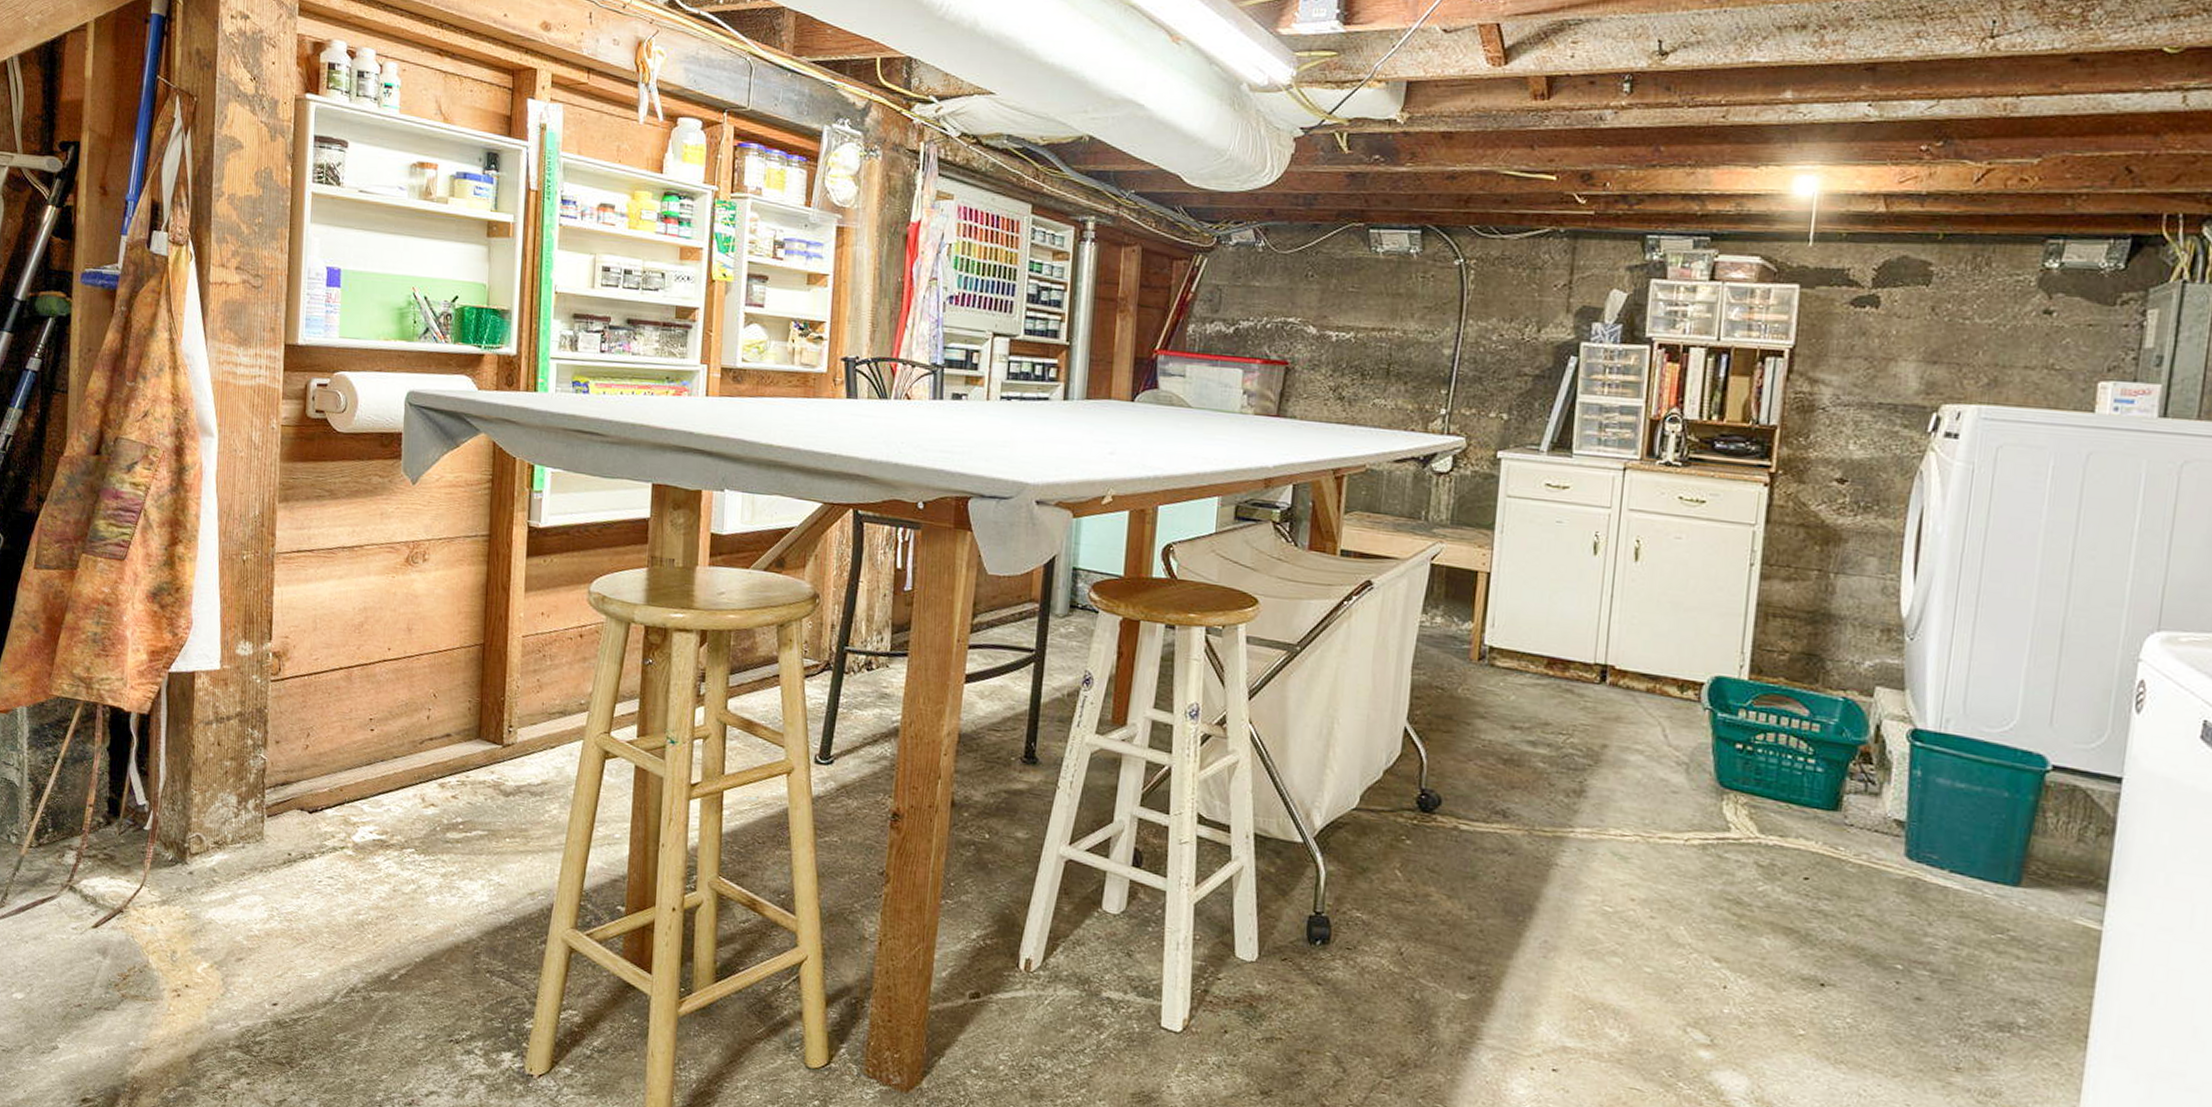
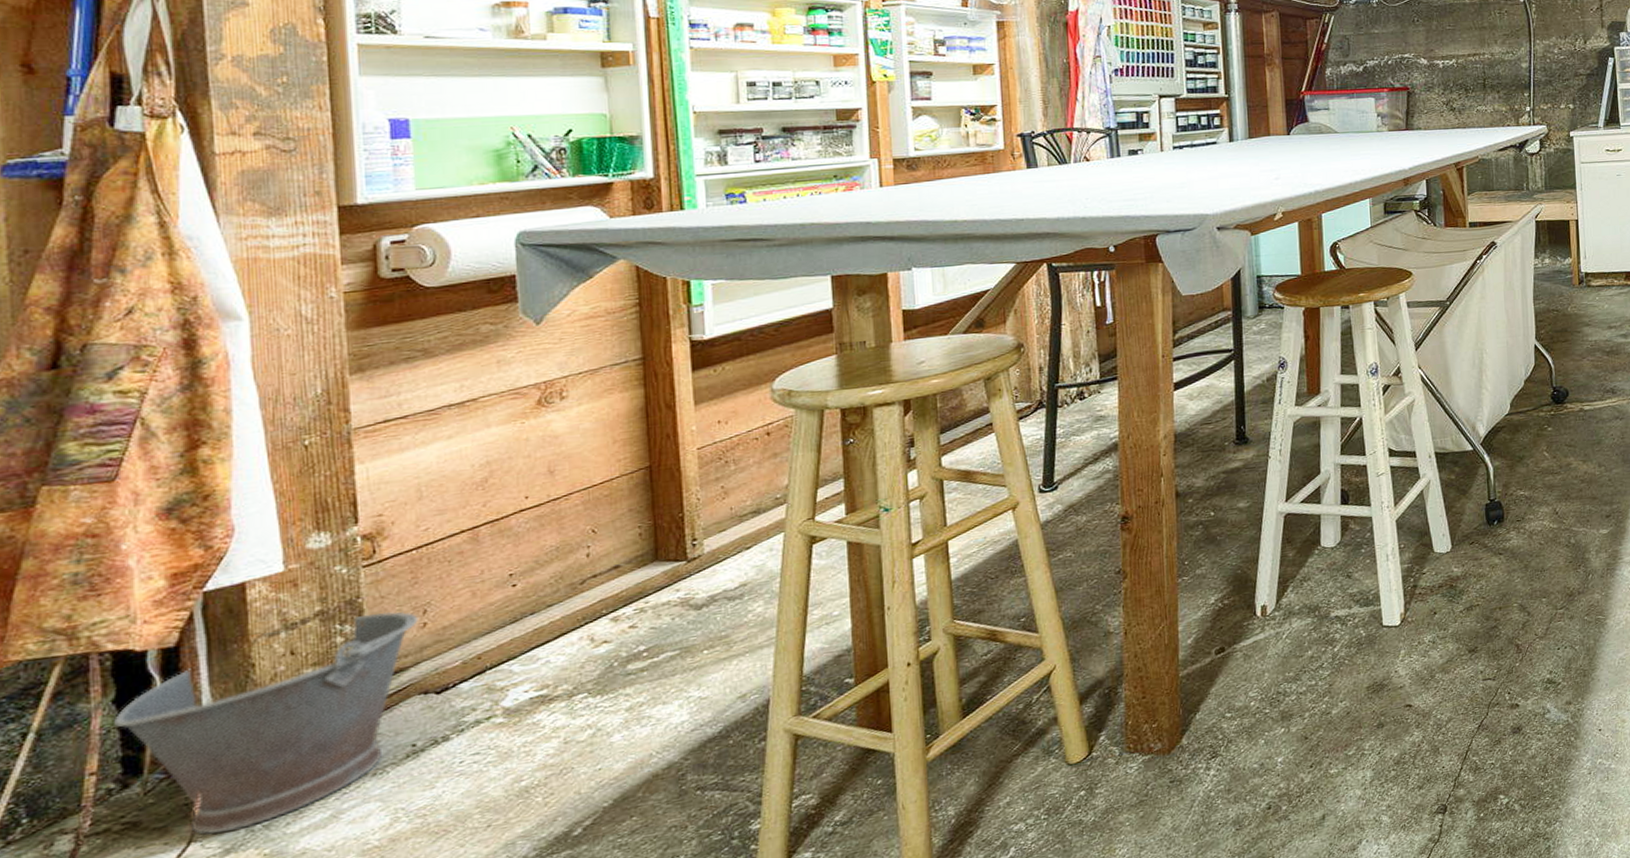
bucket: none [107,725,304,887] -> present [114,611,420,835]

